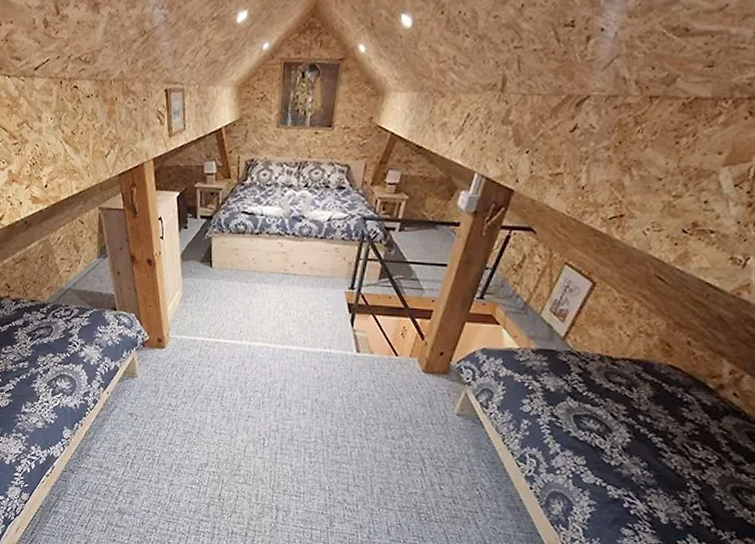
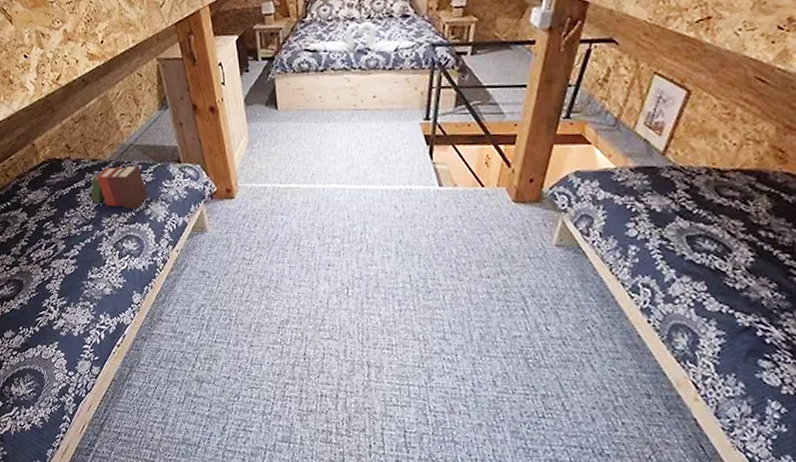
books: none [28,307,82,351] -> present [91,164,147,209]

